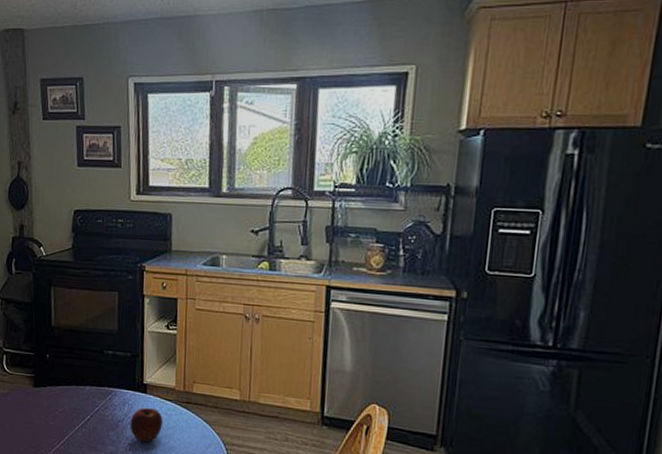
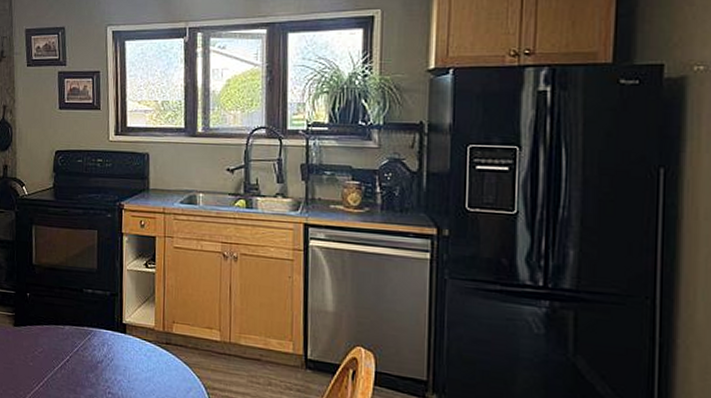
apple: present [130,407,163,443] -> none [109,348,142,386]

